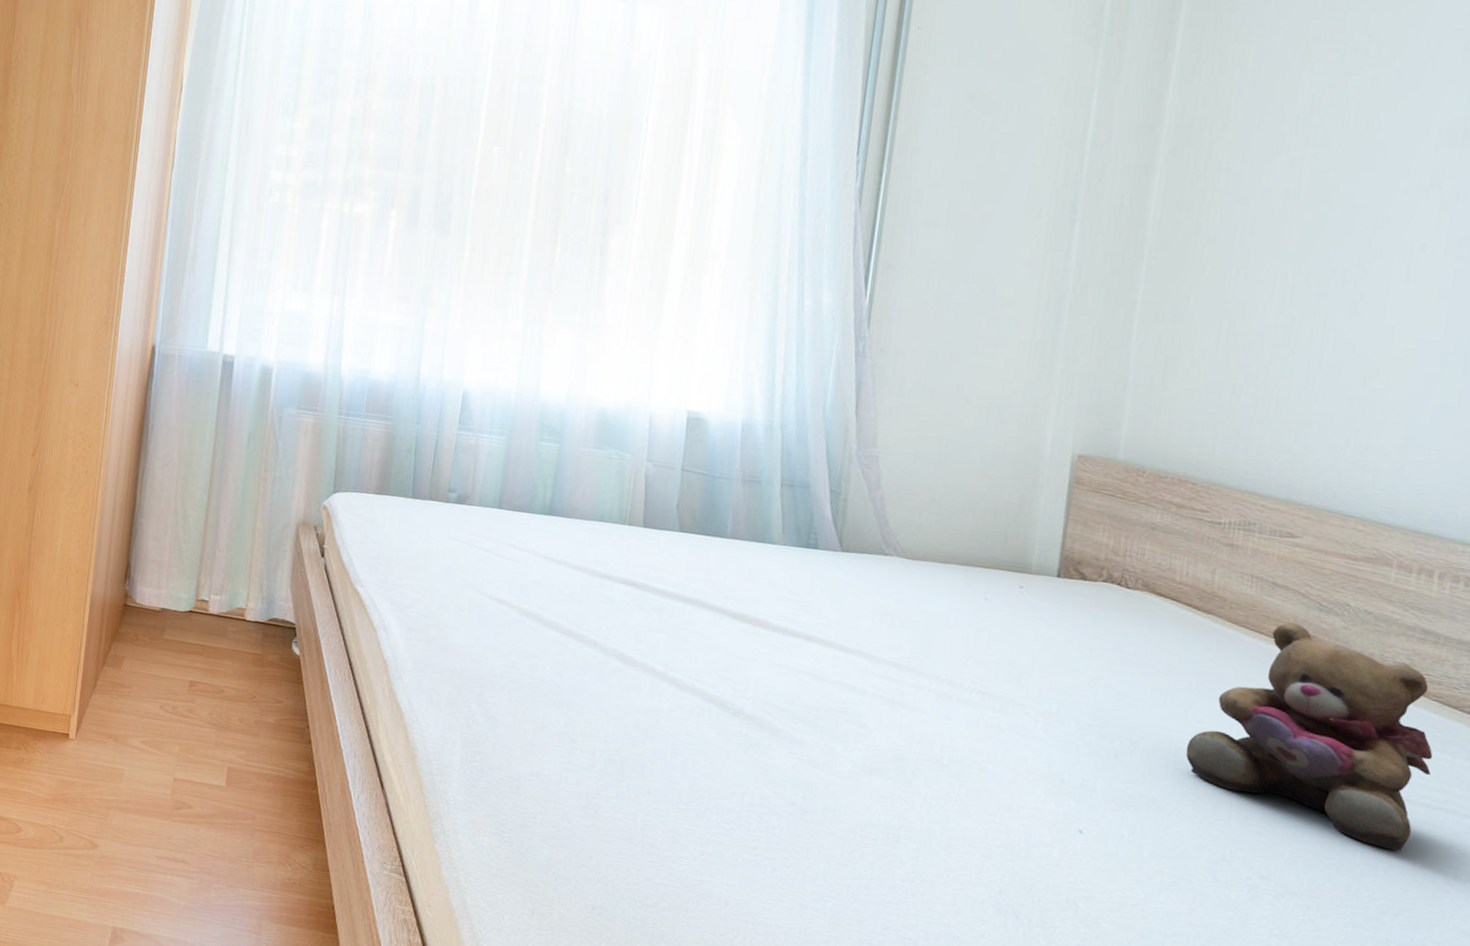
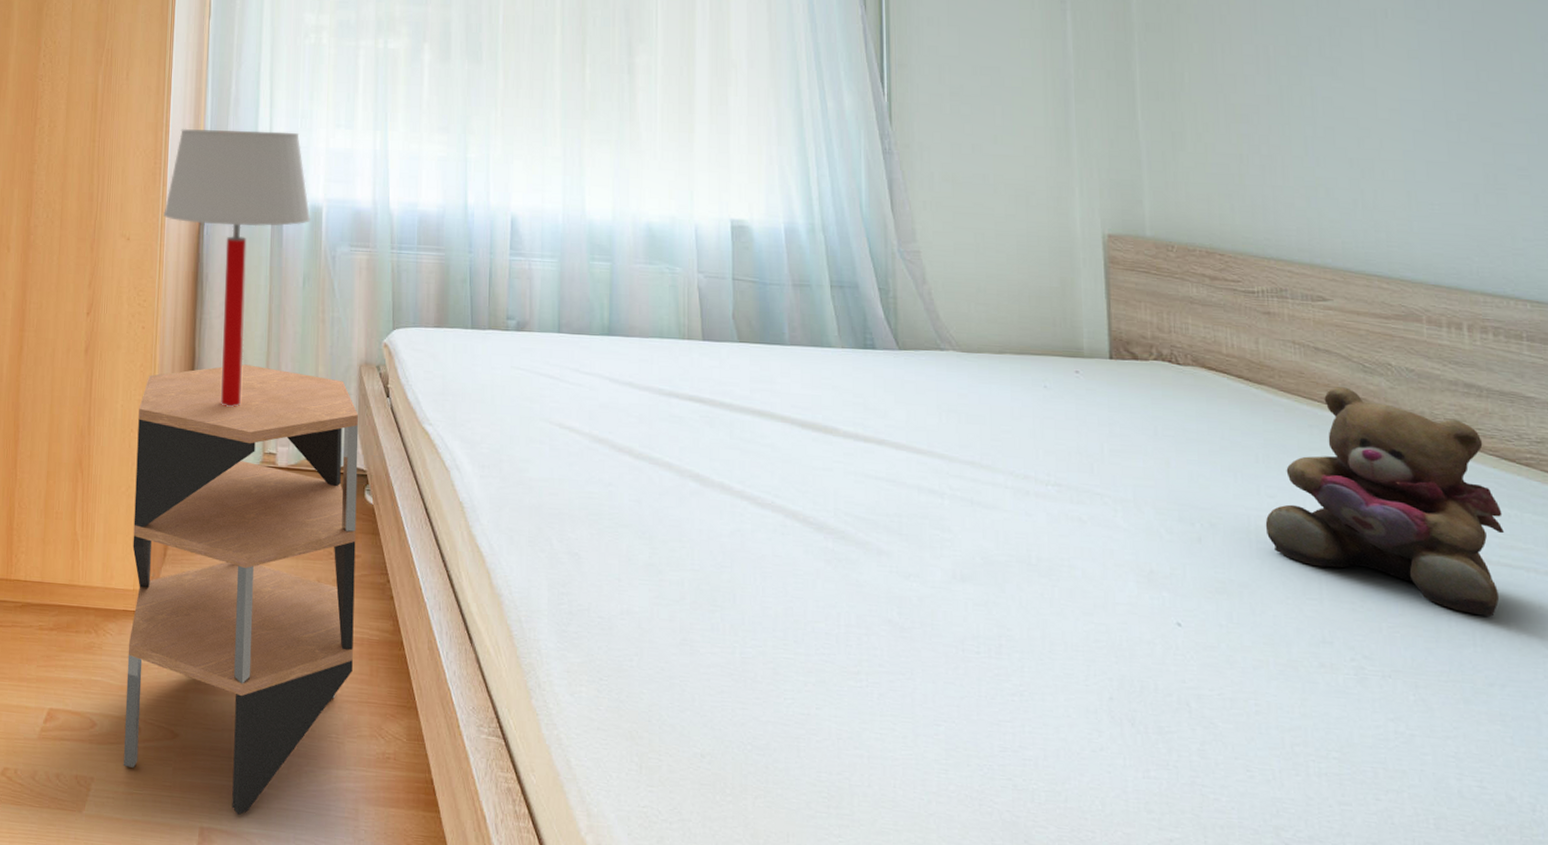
side table: none [45,514,293,920] -> present [123,364,359,815]
table lamp: none [113,279,262,554] -> present [163,128,312,407]

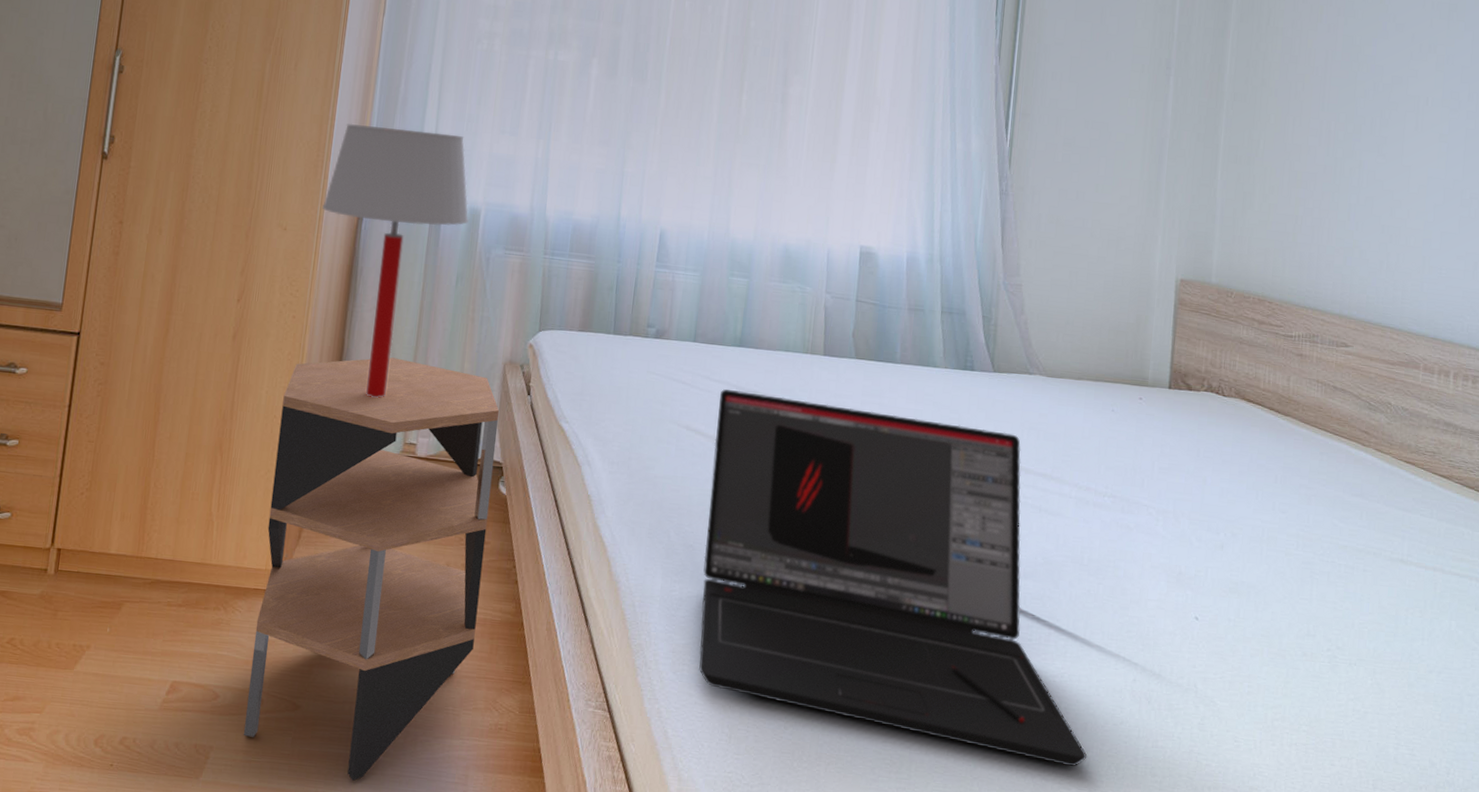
laptop: none [591,381,1063,802] -> present [699,388,1087,767]
teddy bear: present [1265,387,1504,617] -> none [1275,420,1458,616]

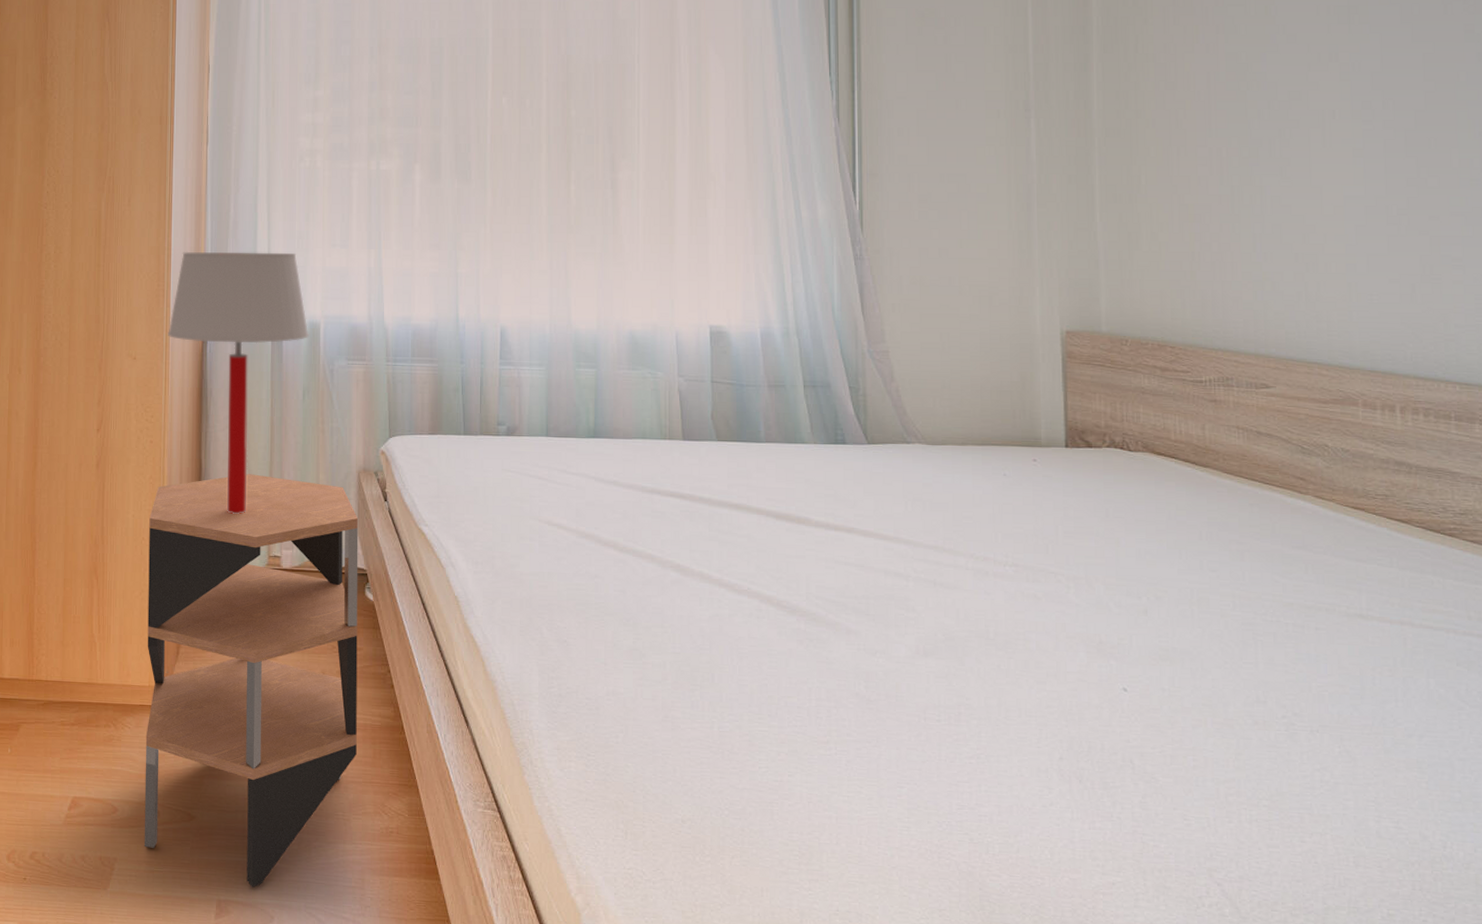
laptop: present [699,388,1087,767] -> none [578,481,1015,853]

